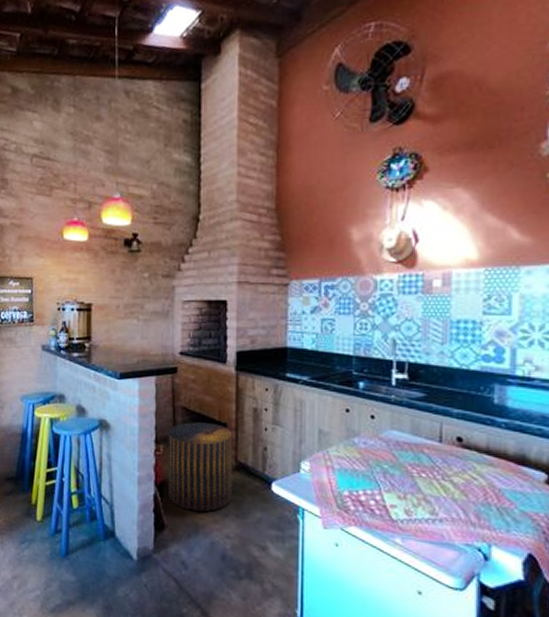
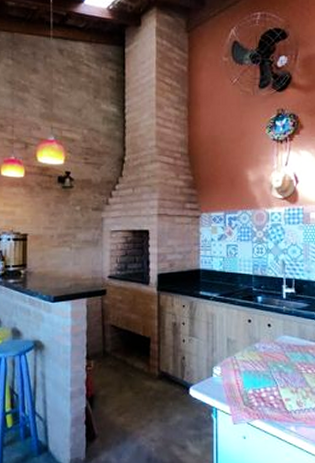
stool: present [167,422,233,512] -> none [98,338,156,420]

